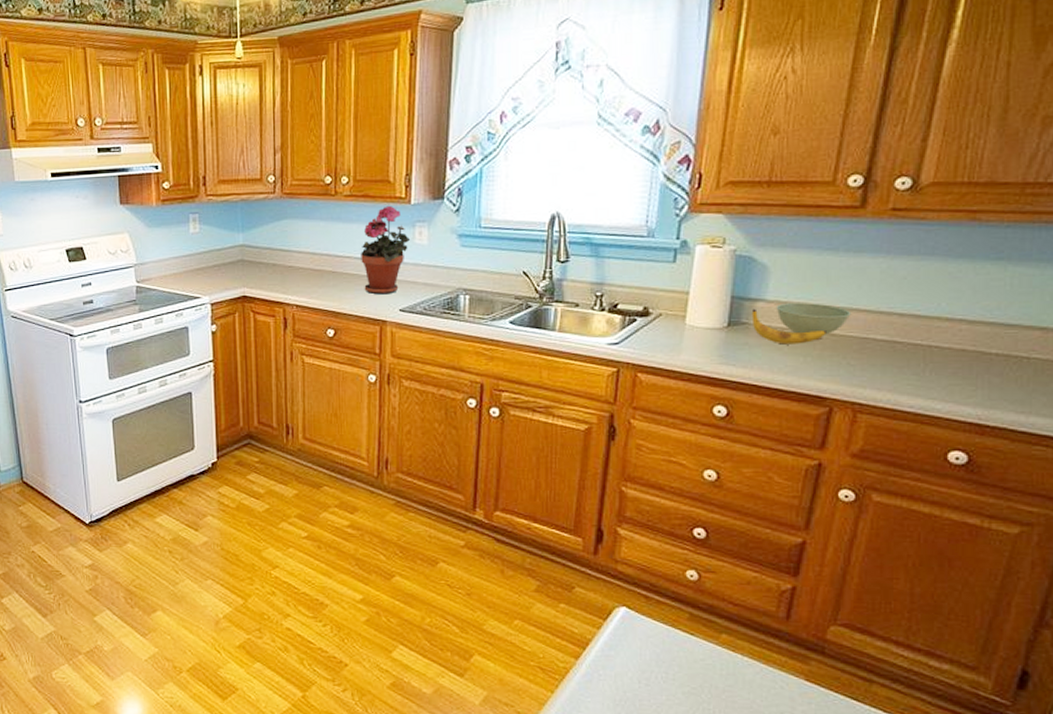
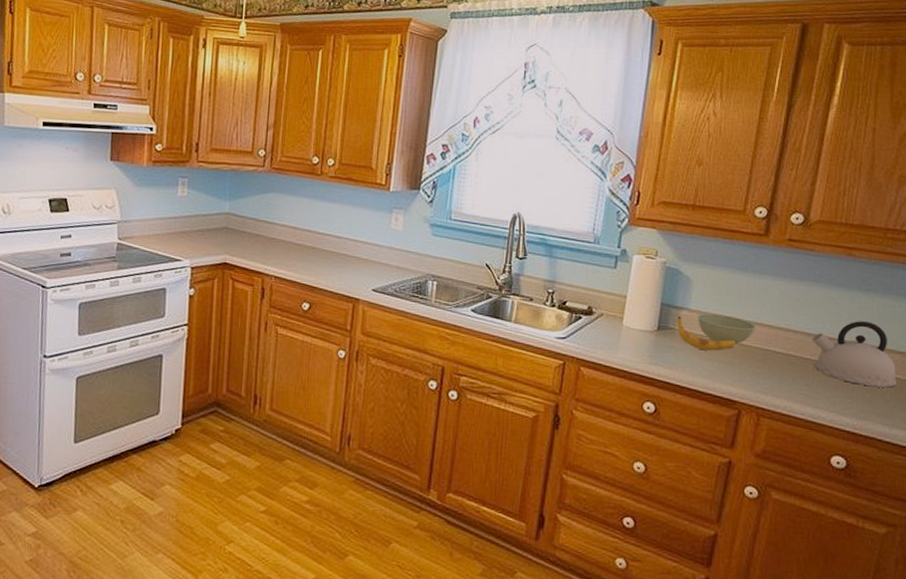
potted plant: present [361,205,411,295] -> none [340,190,388,274]
kettle: none [922,295,1036,370] -> present [811,321,897,388]

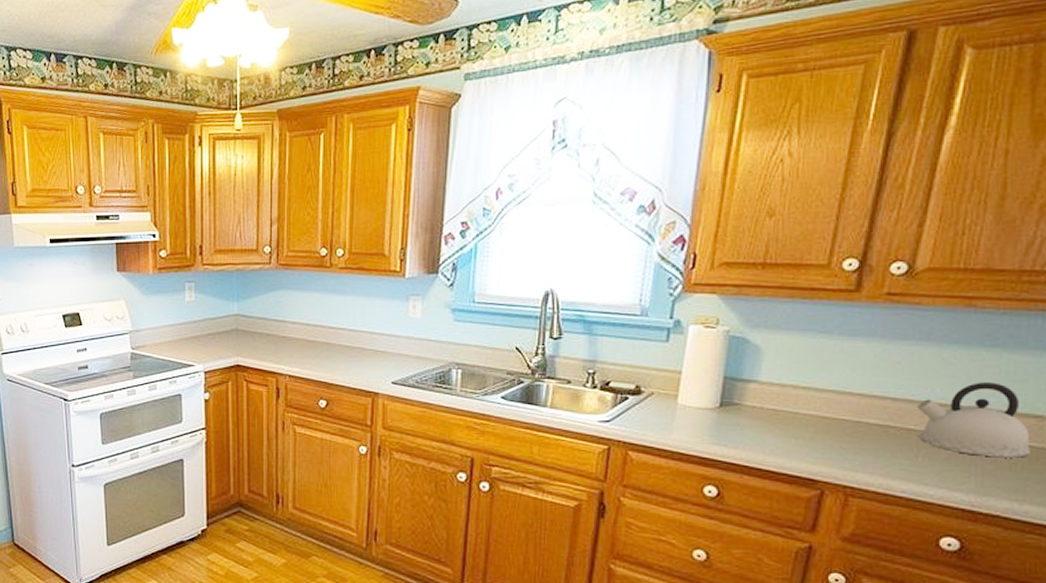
banana: present [677,316,737,351] -> none [744,390,819,427]
bowl: present [697,313,757,348] -> none [768,385,844,422]

